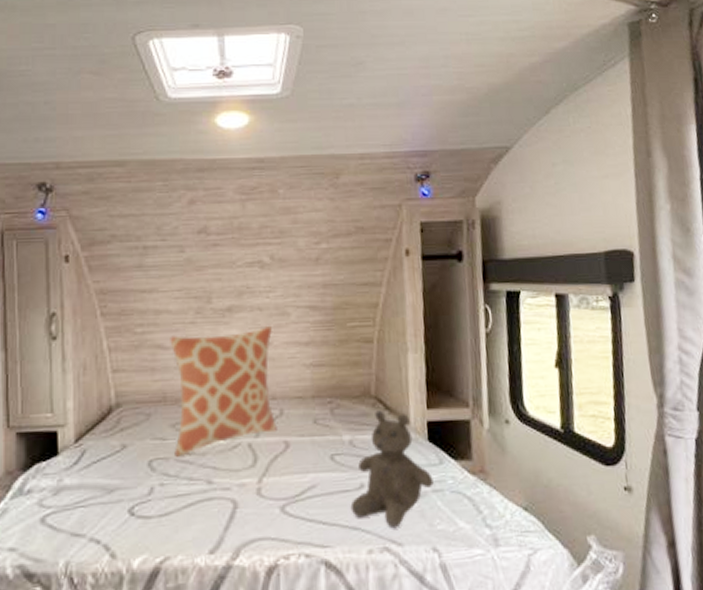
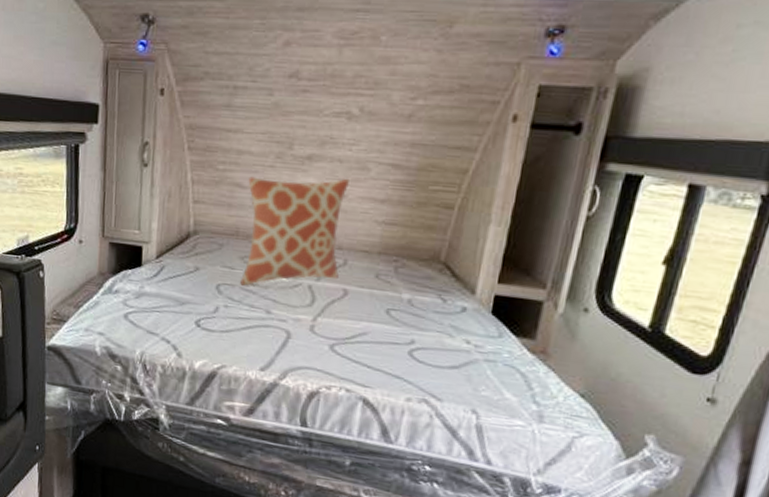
teddy bear: present [350,410,434,527] -> none [397,276,488,385]

